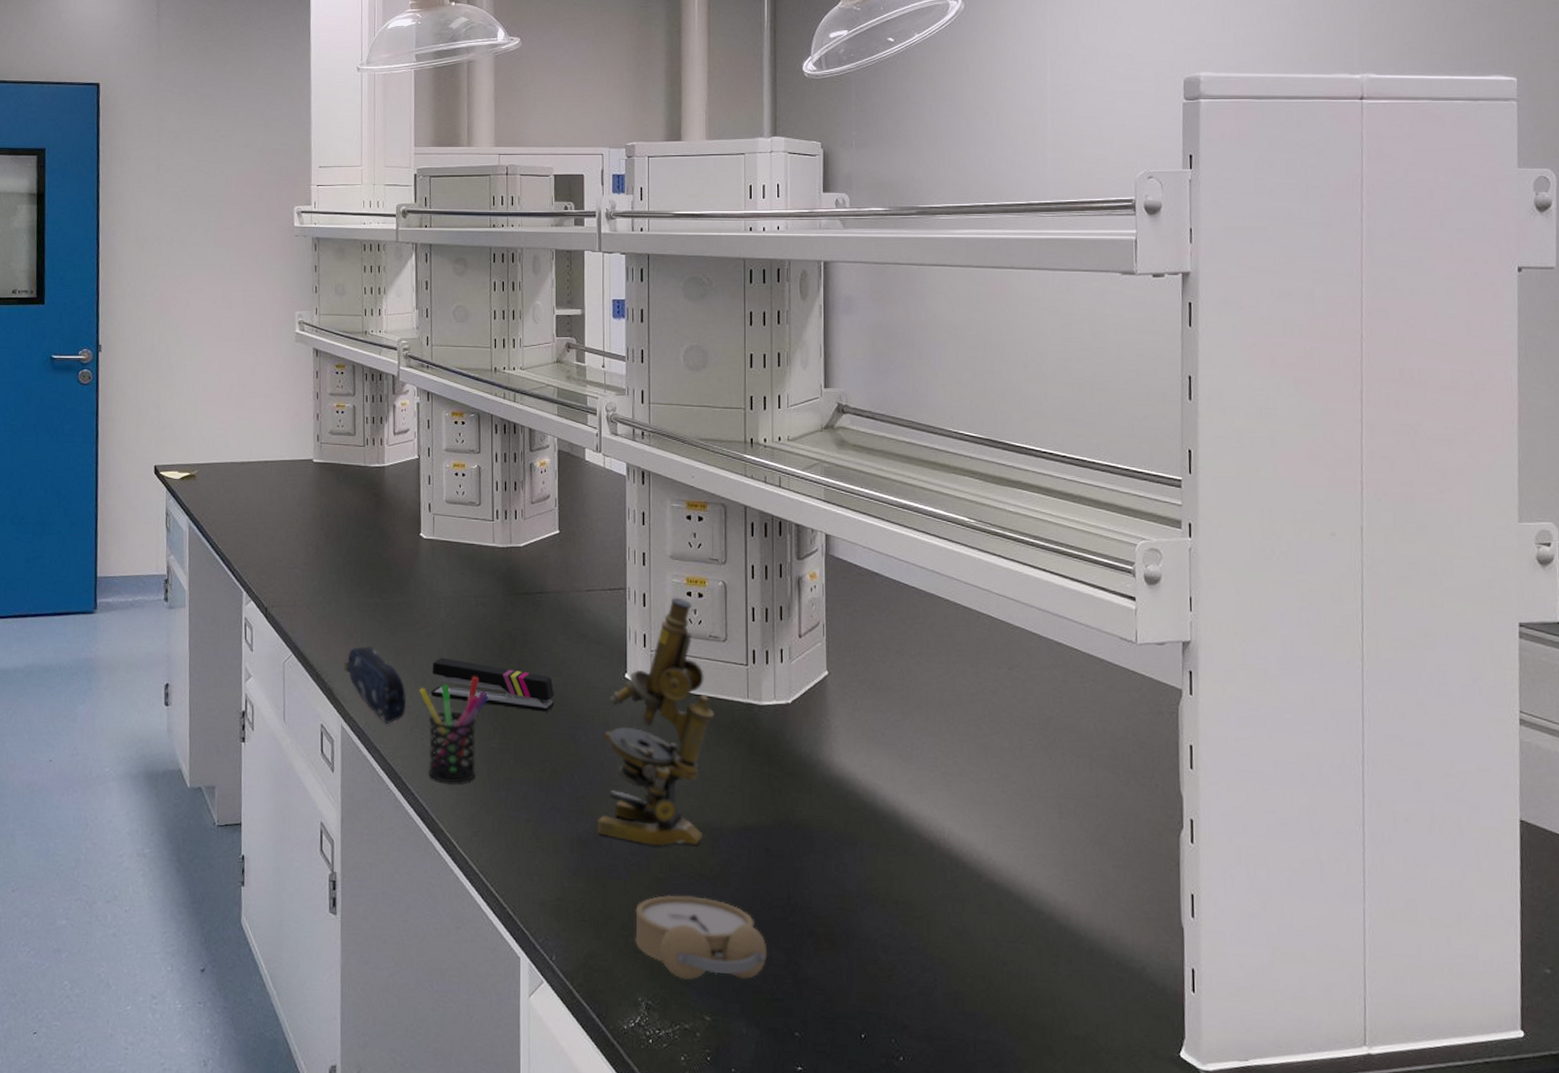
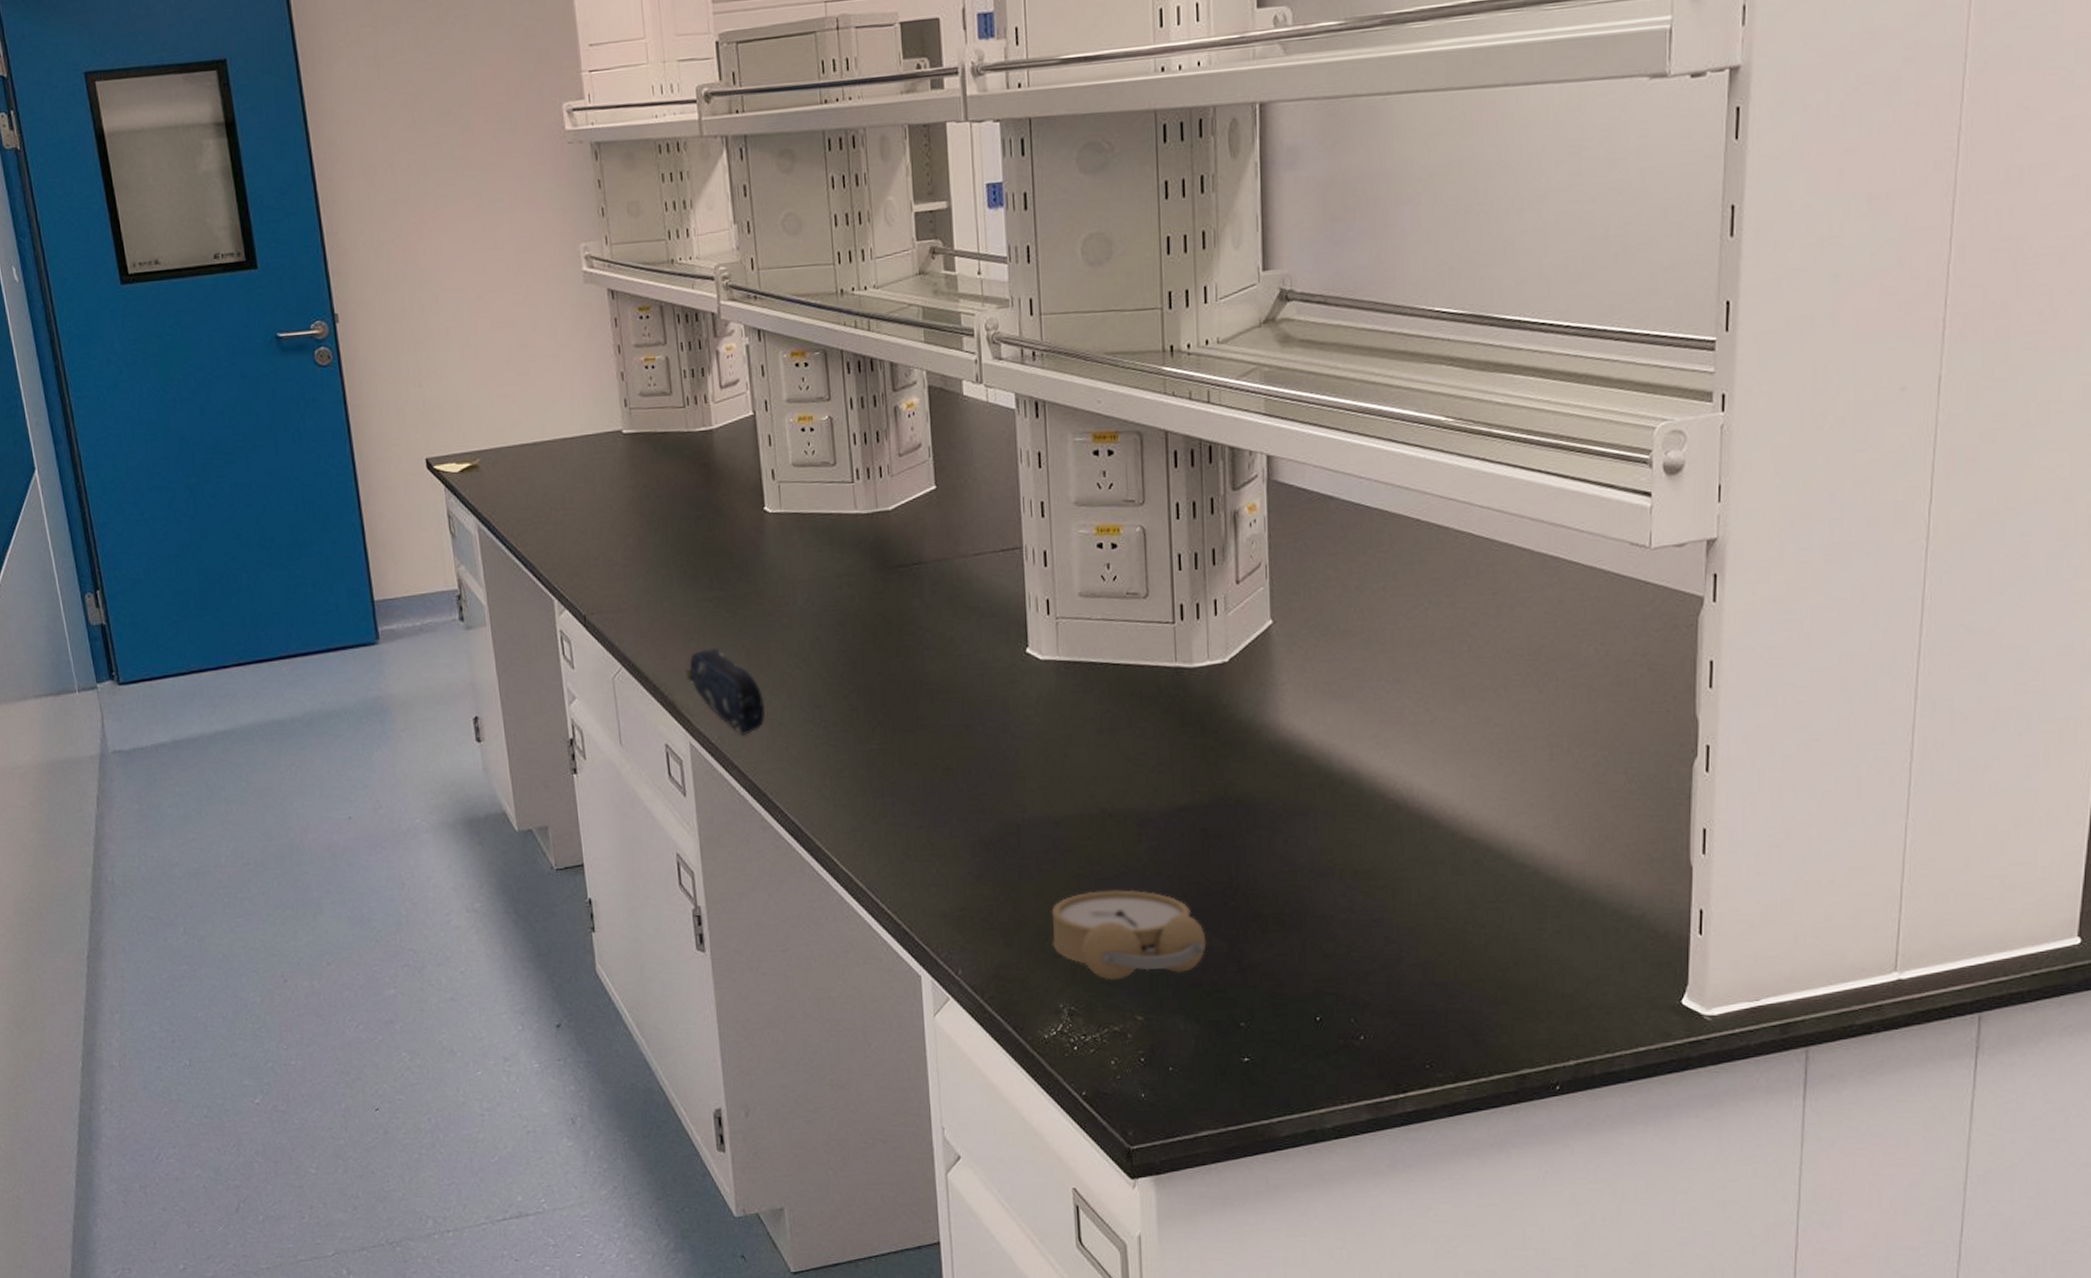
pen holder: present [419,676,489,783] -> none [779,670,864,794]
stapler: present [431,657,555,712] -> none [793,652,943,703]
microscope: present [596,597,714,846] -> none [1001,551,1136,839]

